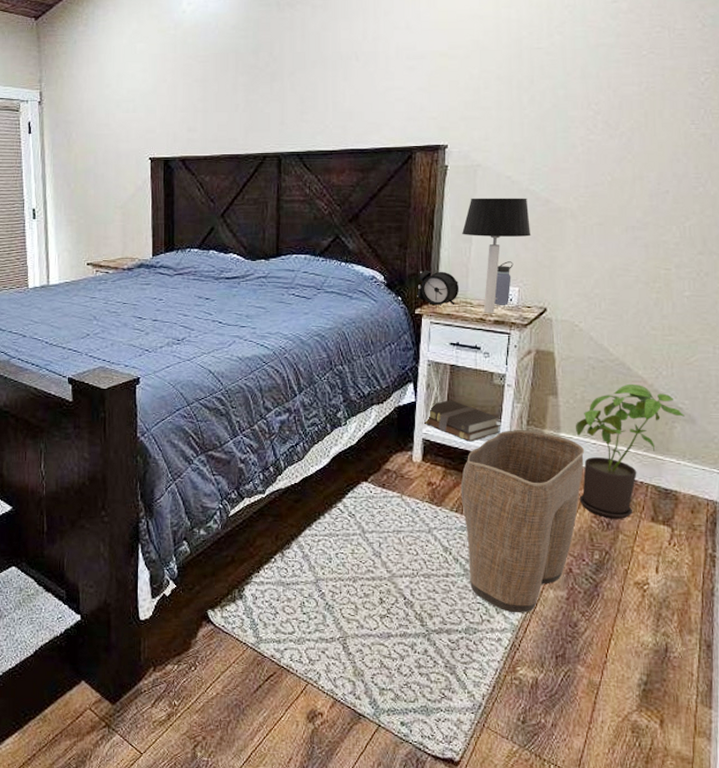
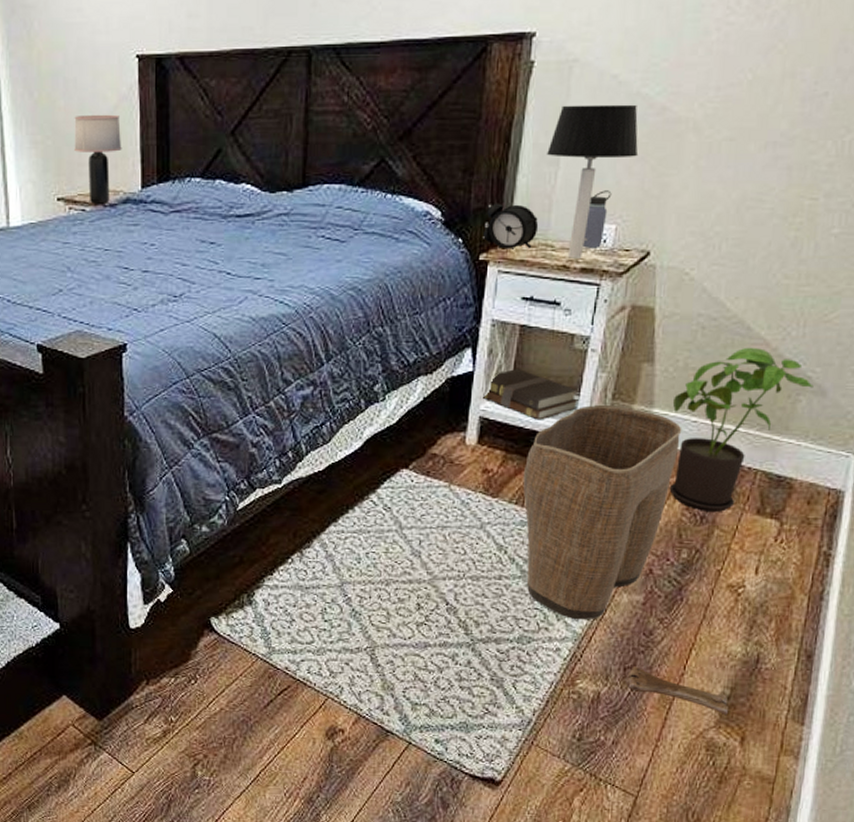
table lamp: none [101,201,138,268] -> present [74,114,122,204]
dog toy: none [559,655,648,700] -> present [626,666,729,716]

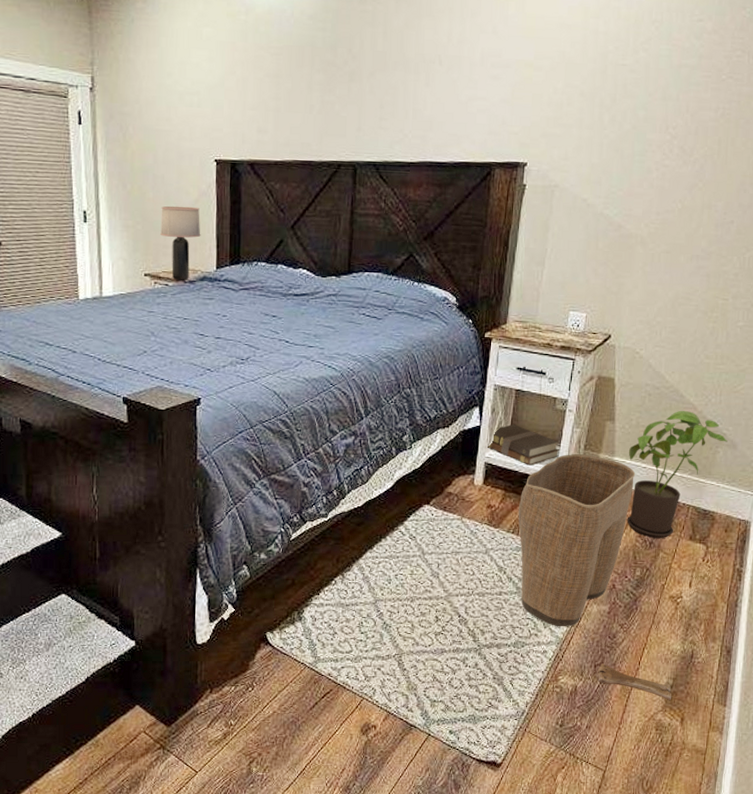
alarm clock: present [483,203,539,250] -> none [488,292,530,330]
table lamp: present [546,104,639,258] -> none [534,219,602,338]
water bottle: present [583,190,612,248] -> none [562,286,583,331]

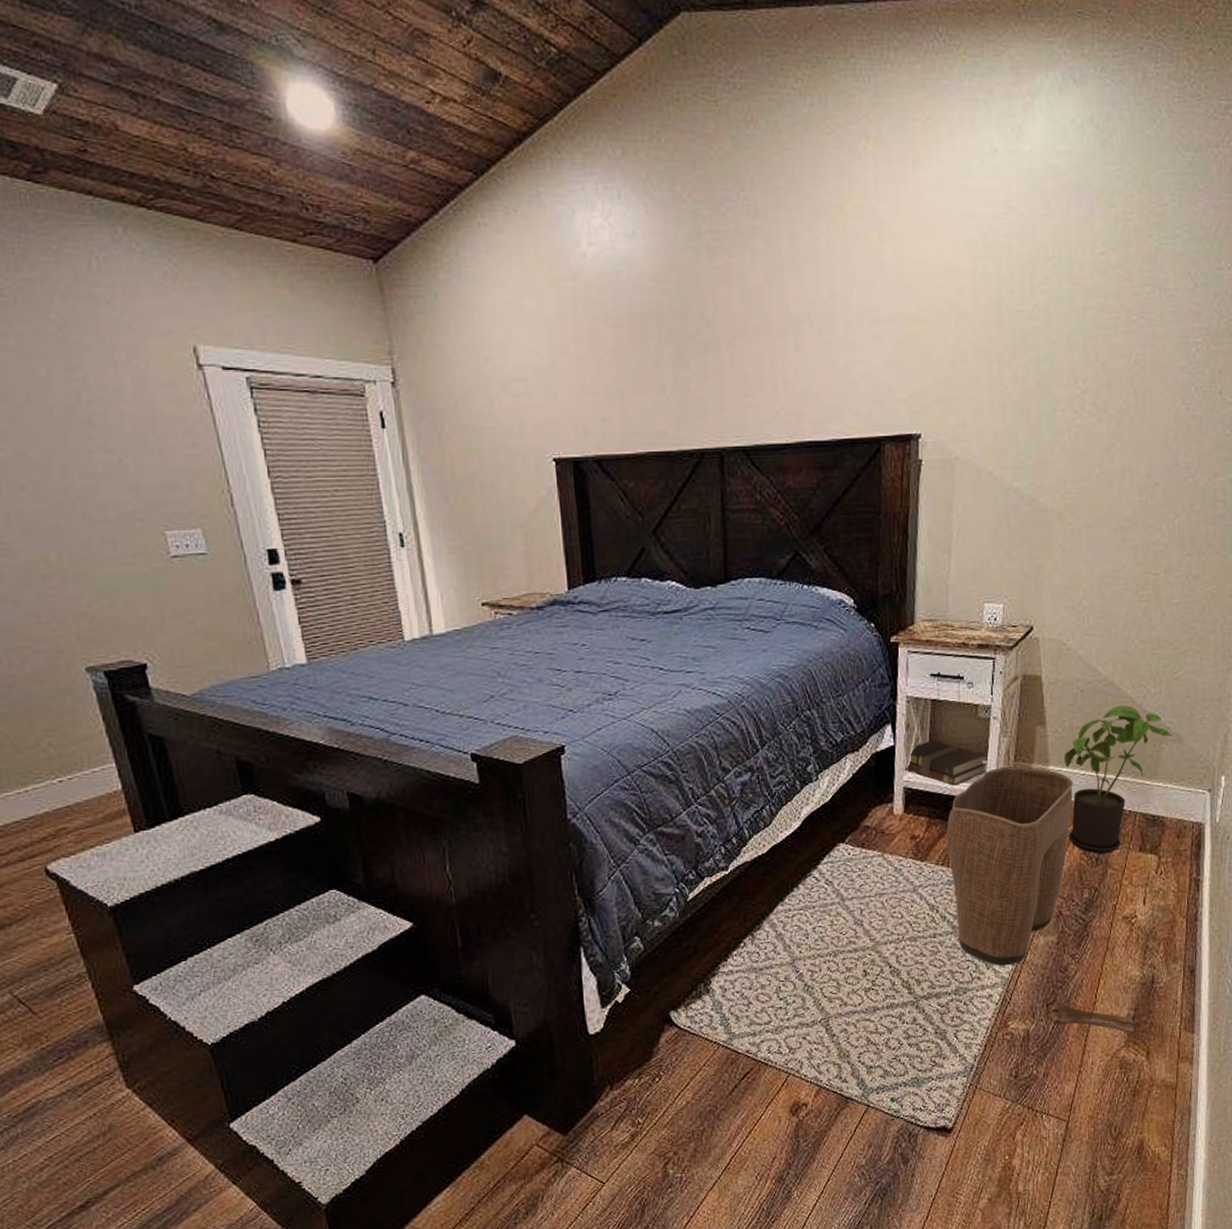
table lamp: present [160,205,201,280] -> none [494,517,546,607]

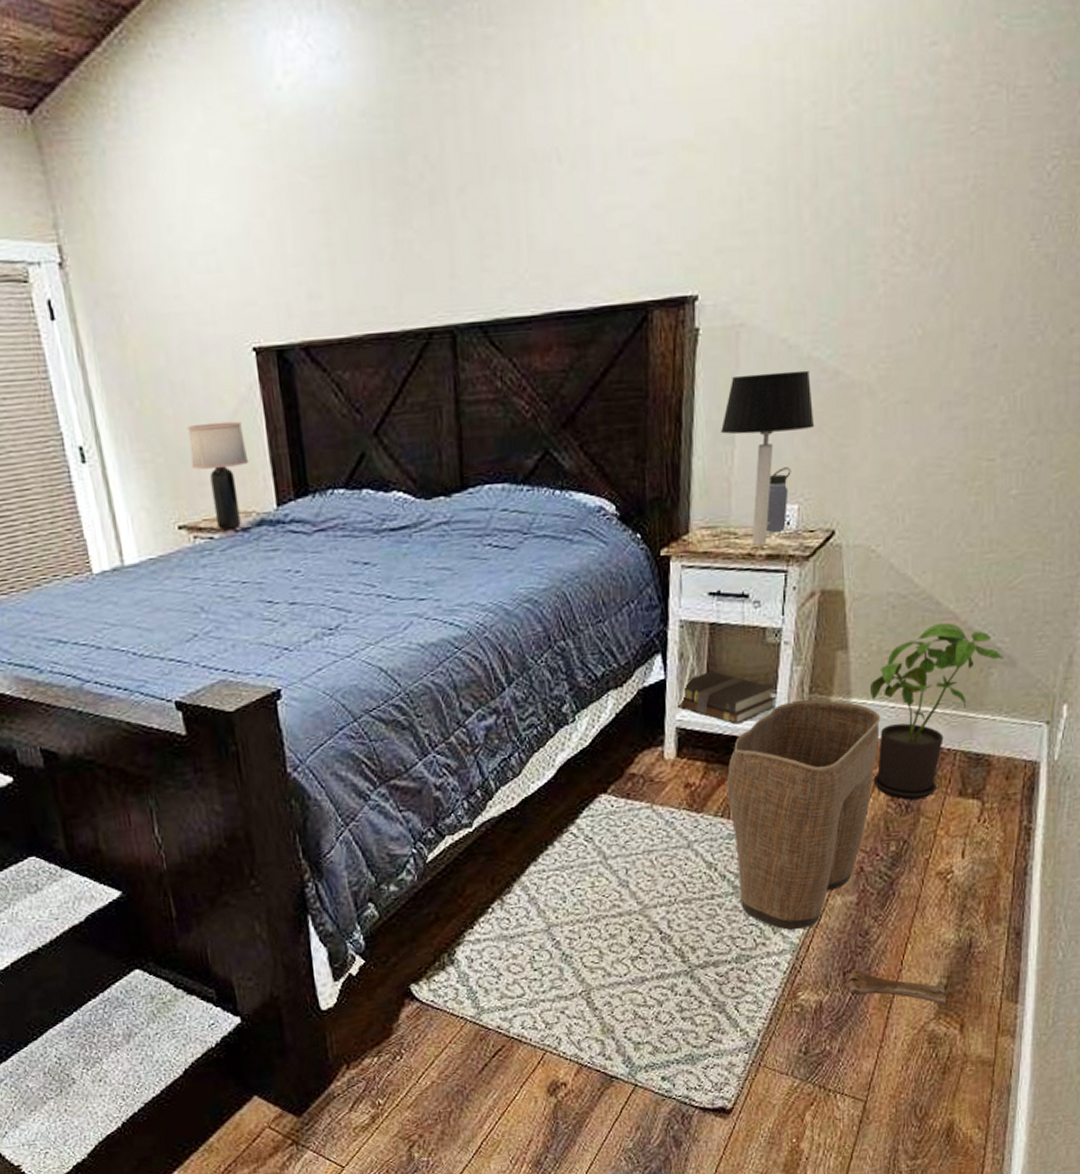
table lamp: none [494,517,546,607] -> present [187,421,249,530]
table lamp: none [939,497,1016,636] -> present [720,370,815,545]
water bottle: none [977,574,997,626] -> present [766,467,791,533]

